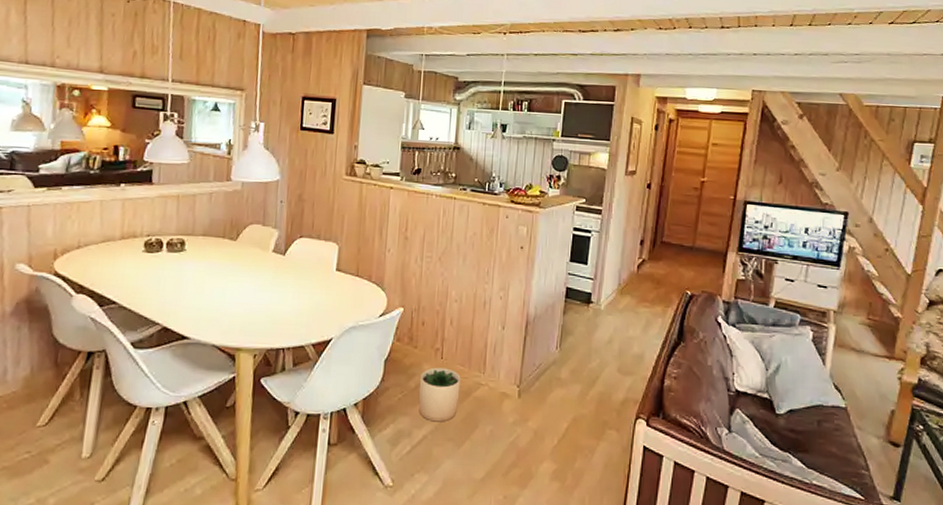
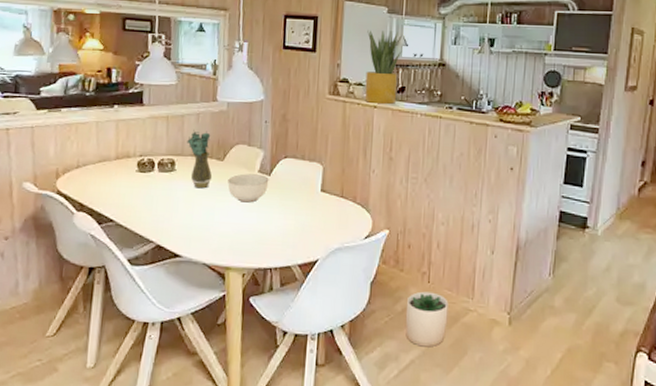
vase: none [198,210,225,269] -> present [187,130,213,189]
bowl: none [240,253,283,283] -> present [227,174,269,203]
planter: none [381,113,419,186] -> present [365,30,402,105]

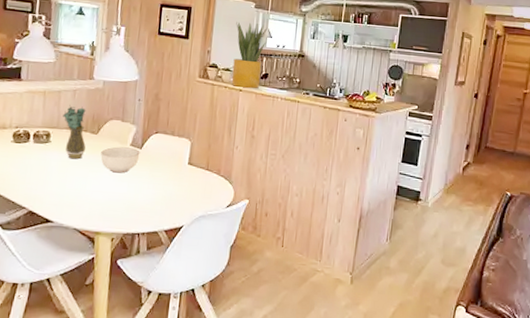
planter: present [405,291,449,347] -> none [260,254,299,304]

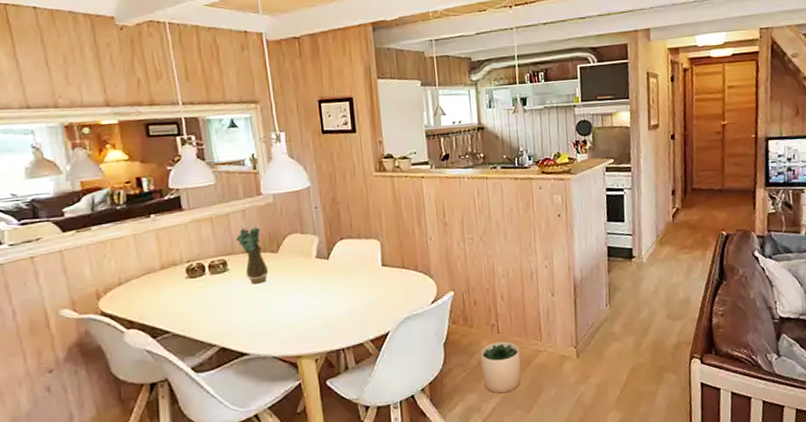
bowl: present [100,147,140,173] -> none [285,260,328,290]
planter: present [231,22,267,89] -> none [404,102,442,175]
planter: none [260,254,299,304] -> present [480,341,521,394]

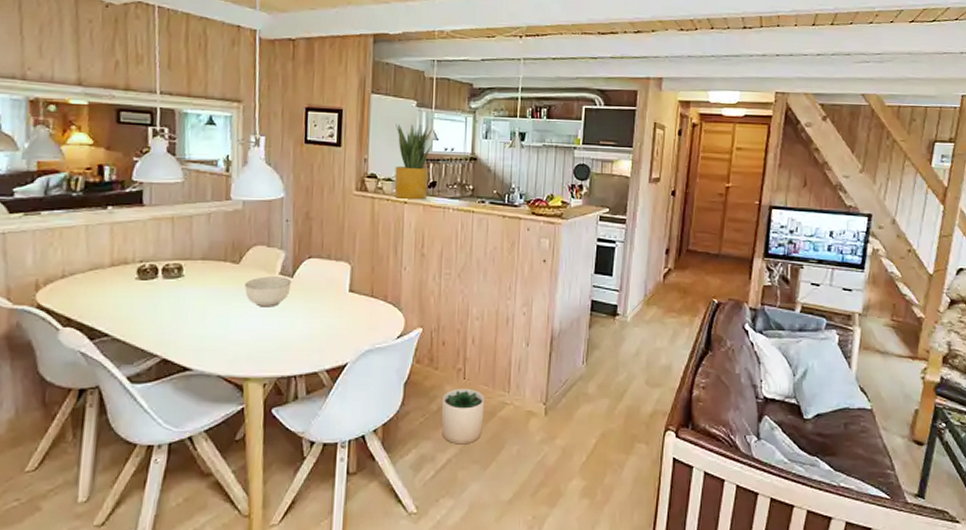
vase: present [236,226,269,284] -> none [196,232,227,295]
bowl: none [285,260,328,290] -> present [244,276,292,307]
planter: none [404,102,442,175] -> present [394,124,433,200]

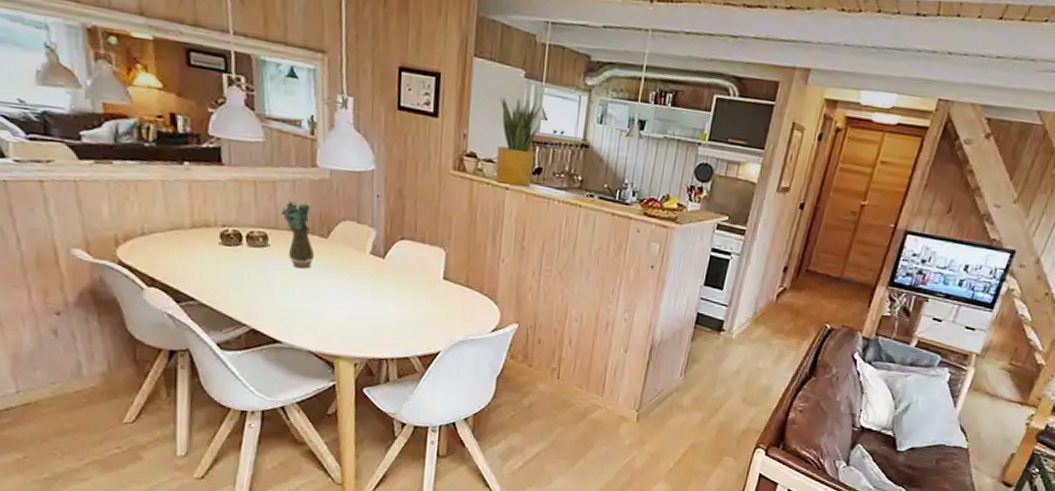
vase: none [196,232,227,295] -> present [281,200,315,269]
bowl: present [244,276,292,307] -> none [334,254,383,287]
planter: present [441,388,485,445] -> none [532,387,578,441]

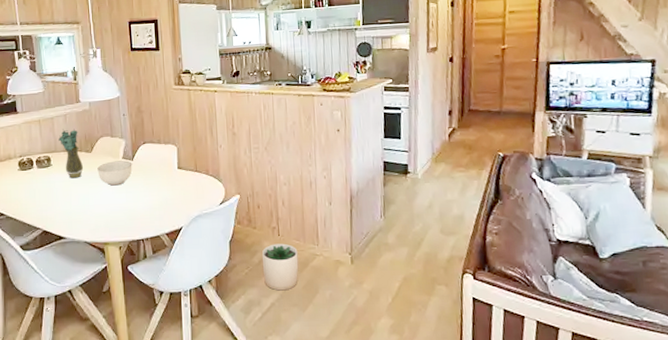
bowl: none [334,254,383,287] -> present [97,160,132,186]
planter: present [495,96,540,187] -> none [201,24,233,89]
planter: none [532,387,578,441] -> present [261,243,299,291]

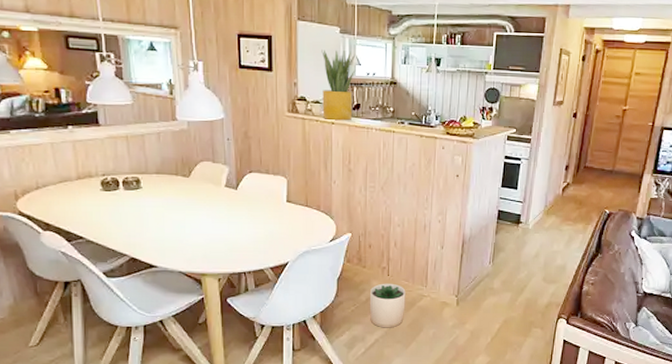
vase: present [58,128,84,179] -> none [150,149,180,204]
bowl: present [97,160,132,186] -> none [196,188,236,215]
planter: none [201,24,233,89] -> present [321,50,356,121]

